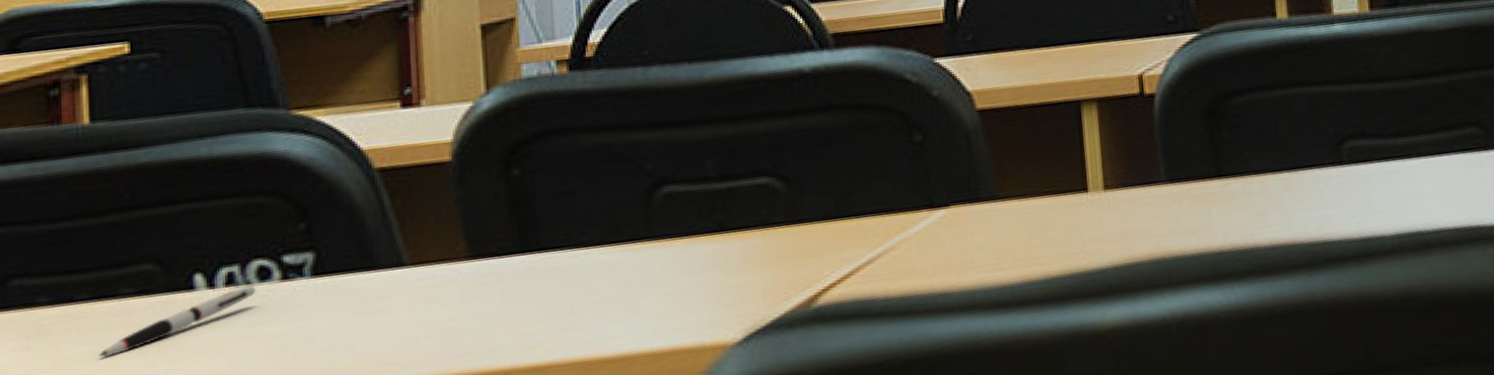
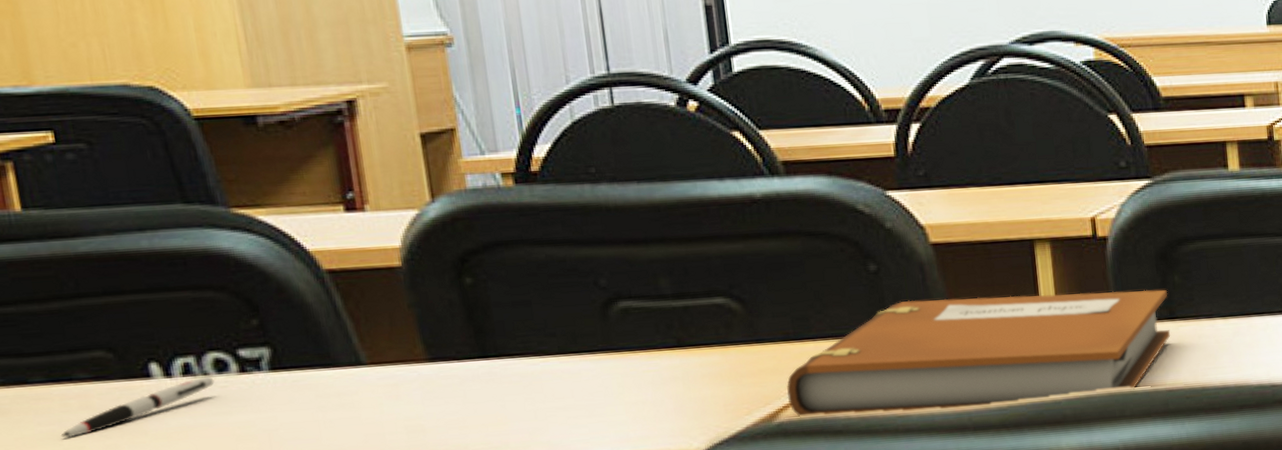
notebook: none [827,146,1219,301] -> present [787,289,1171,418]

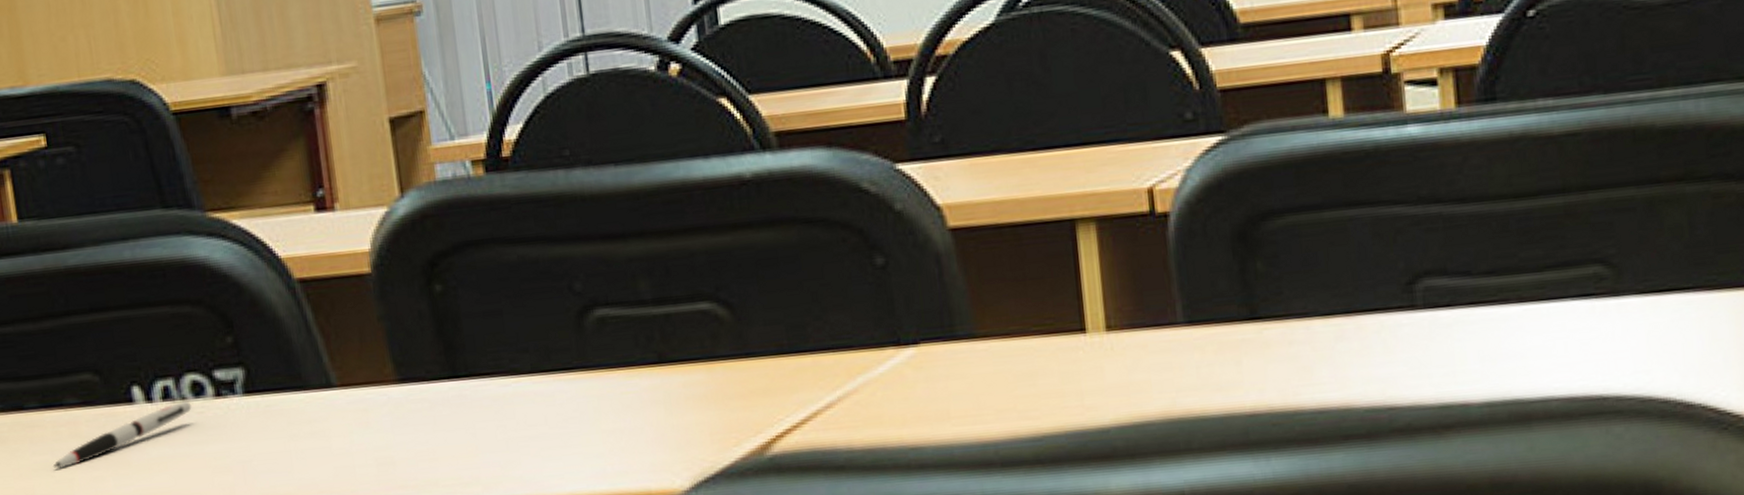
notebook: present [787,289,1171,418] -> none [780,280,1252,450]

